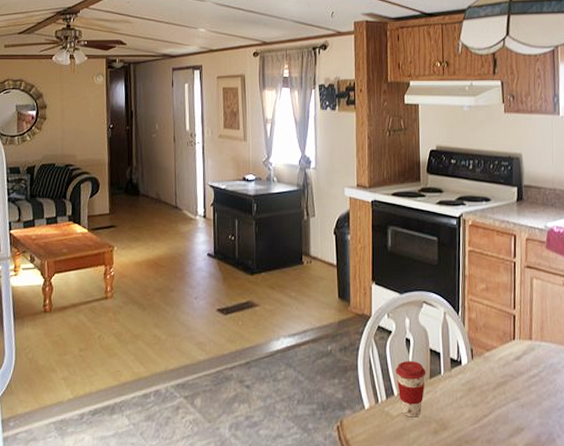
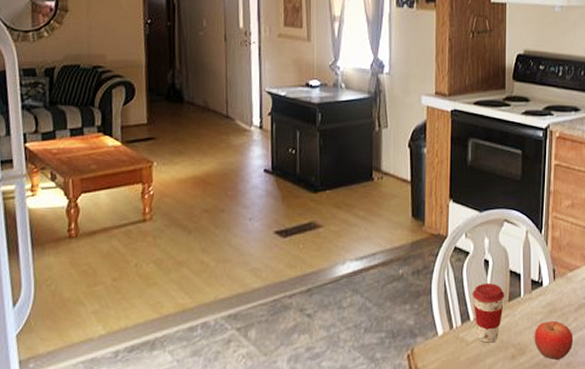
fruit: none [455,399,493,436] -> present [534,321,574,360]

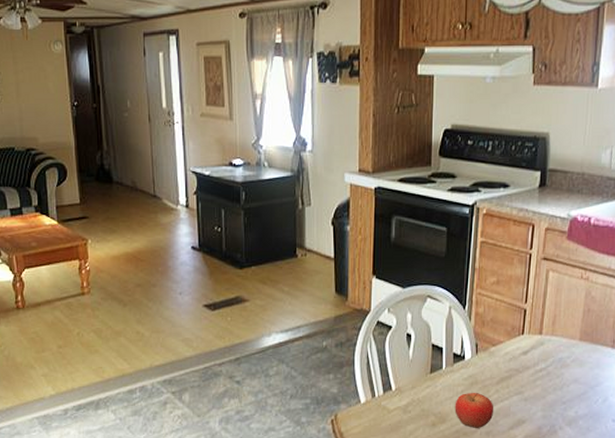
coffee cup: present [472,283,505,343] -> none [394,356,427,411]

